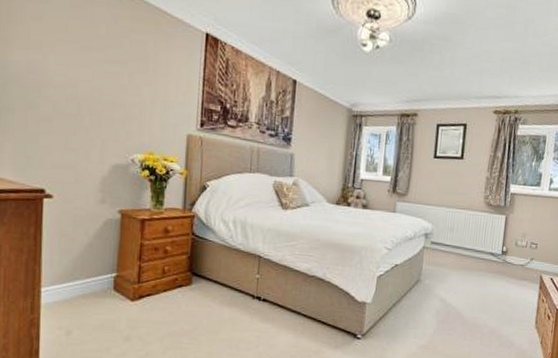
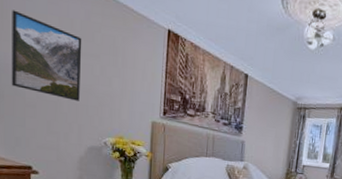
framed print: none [23,14,108,114] -> present [11,9,82,101]

